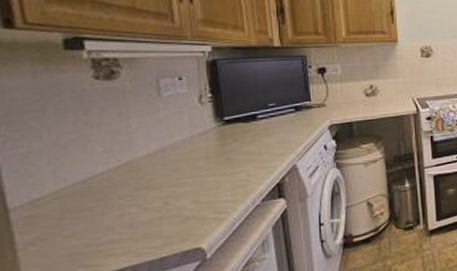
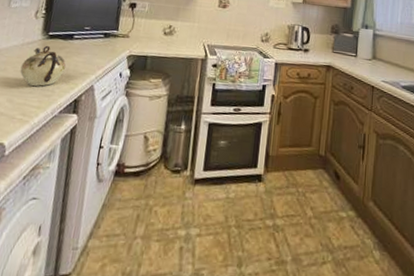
teapot: none [198,132,257,180] -> present [20,45,67,86]

